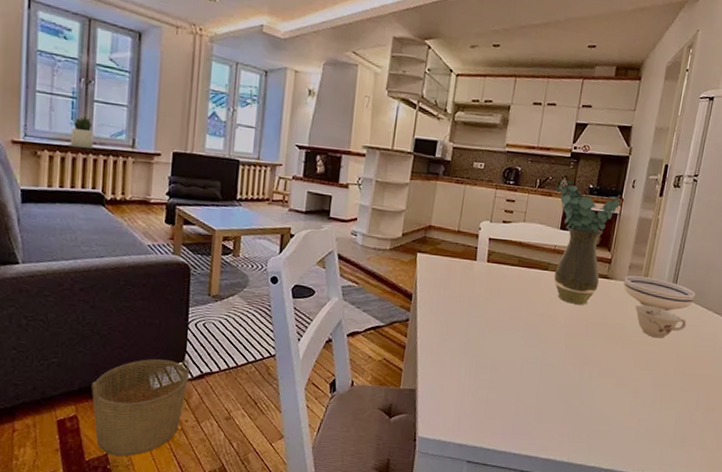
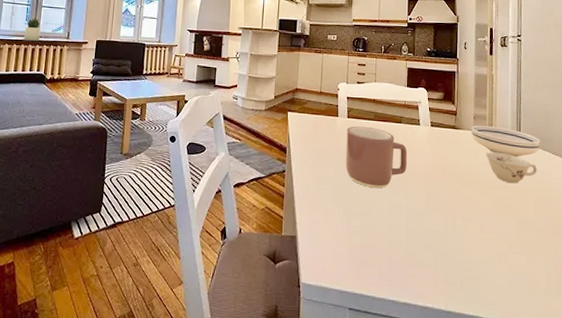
basket: present [90,359,190,456] -> none [26,210,106,301]
mug: none [479,271,551,341] -> present [346,126,408,189]
vase: present [554,176,622,305] -> none [399,42,456,154]

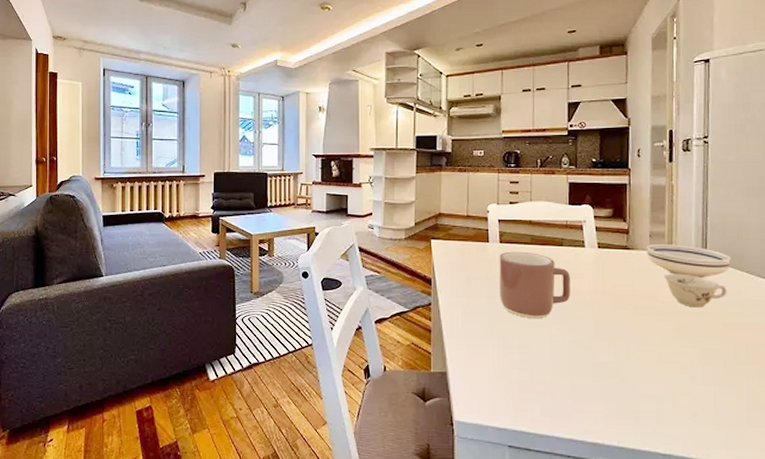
planter: present [22,18,41,42] -> none [135,152,155,178]

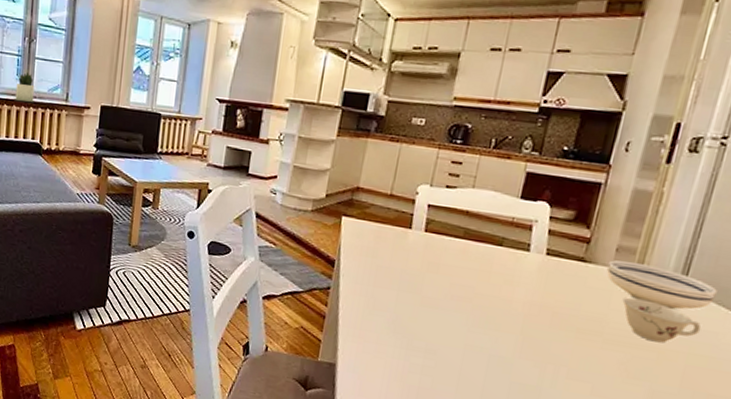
planter: none [135,152,155,178] -> present [14,72,35,103]
mug: present [499,251,571,319] -> none [412,243,504,325]

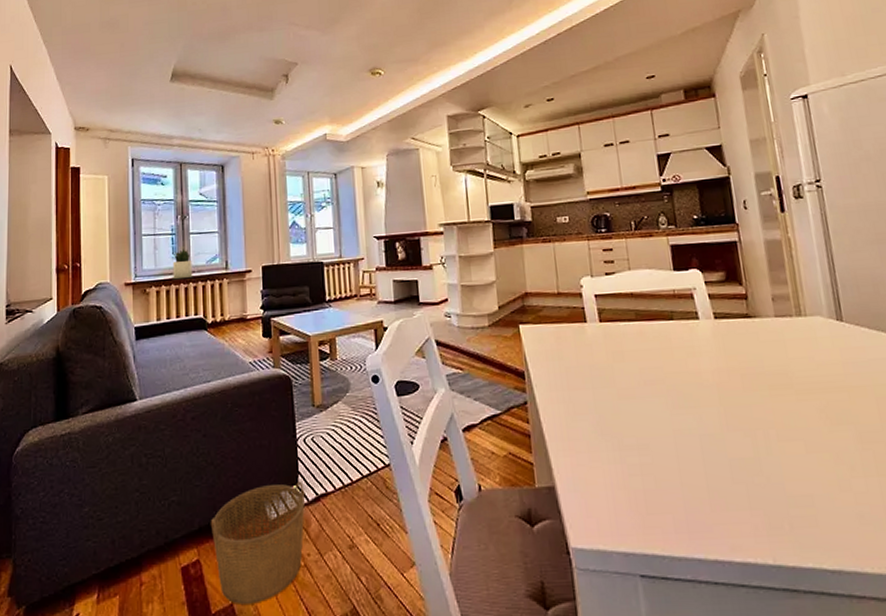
basket: none [26,300,111,389] -> present [210,480,306,604]
bowl: present [607,260,717,310] -> none [769,307,873,345]
teacup: present [622,297,702,343] -> none [796,341,874,382]

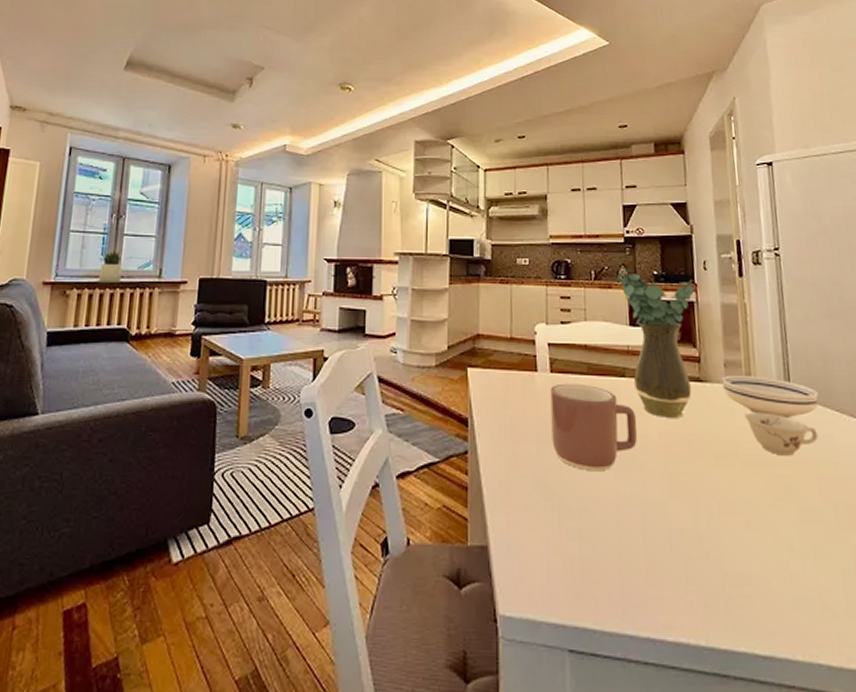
basket: present [210,480,306,604] -> none [103,520,217,658]
mug: none [600,330,690,411] -> present [550,383,637,472]
vase: none [654,213,741,355] -> present [615,264,695,418]
bowl: none [769,307,873,345] -> present [721,374,819,418]
teacup: none [796,341,874,382] -> present [744,412,819,456]

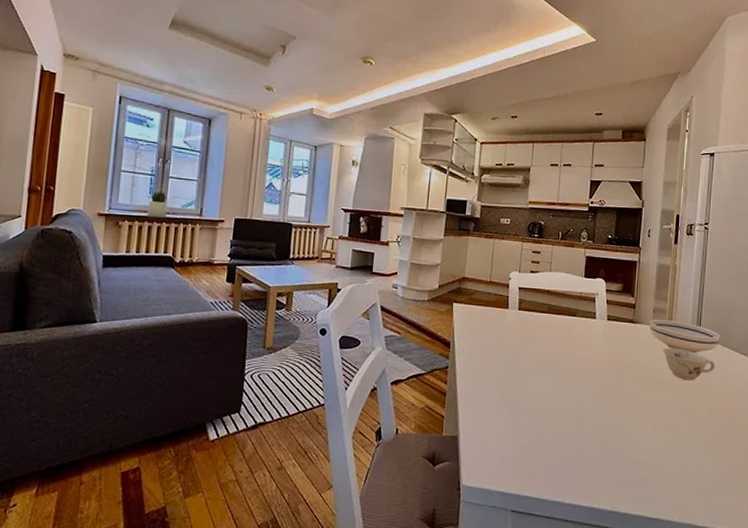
mug: present [550,383,637,472] -> none [514,319,581,386]
vase: present [615,264,695,418] -> none [579,228,639,349]

